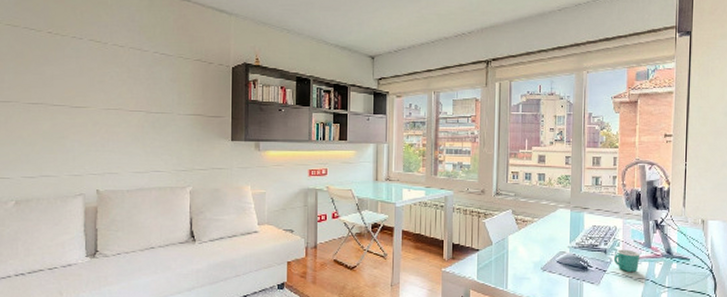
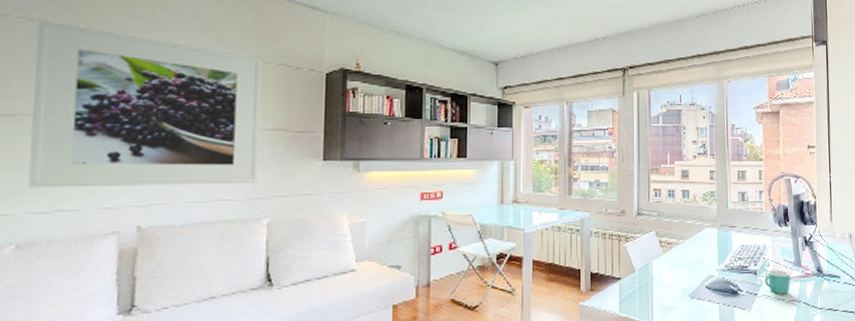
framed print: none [20,26,183,159] -> present [28,19,263,188]

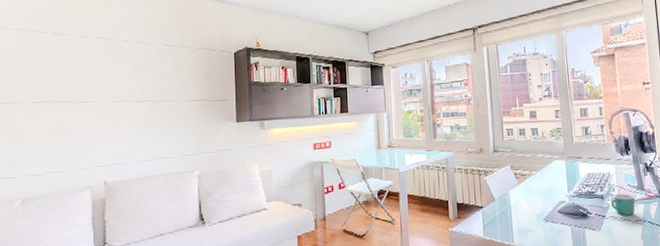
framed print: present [28,19,263,188] -> none [26,29,189,156]

